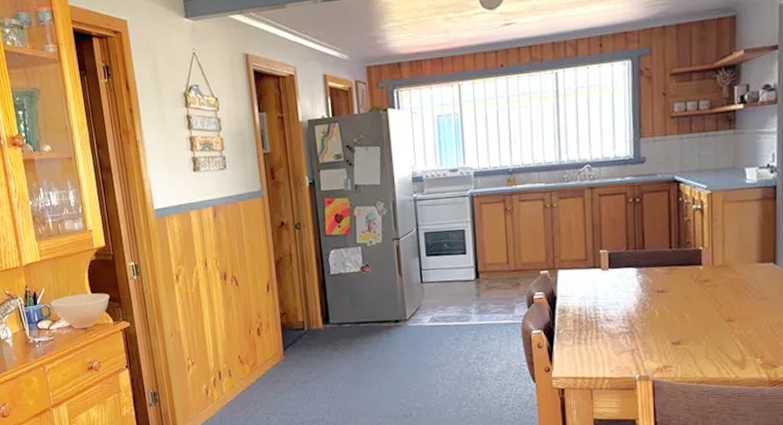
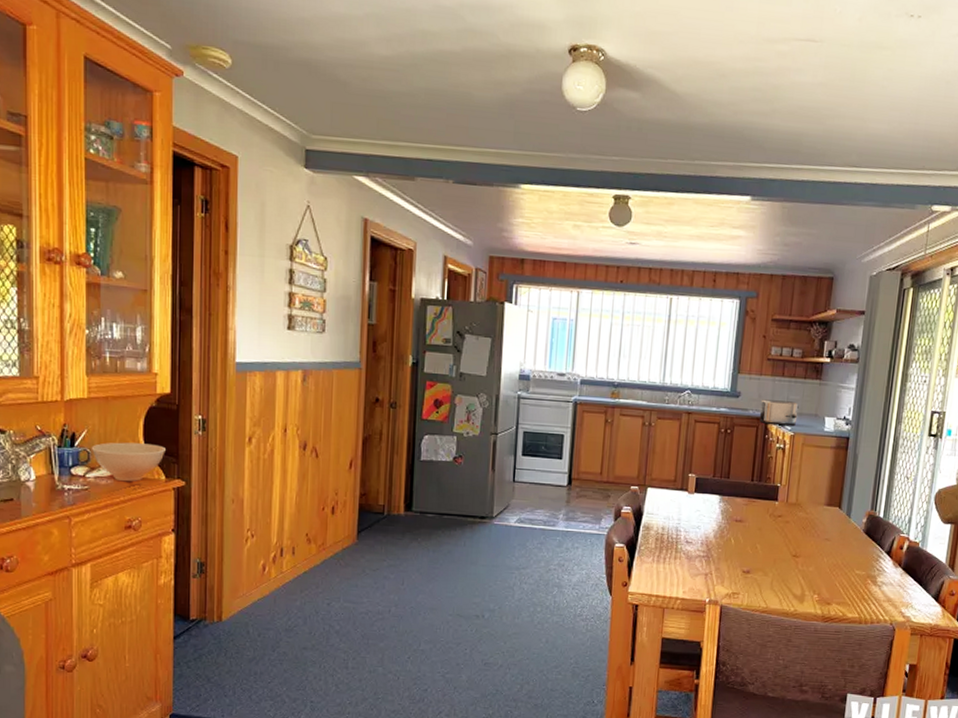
toaster: none [669,157,713,187] -> present [759,399,799,427]

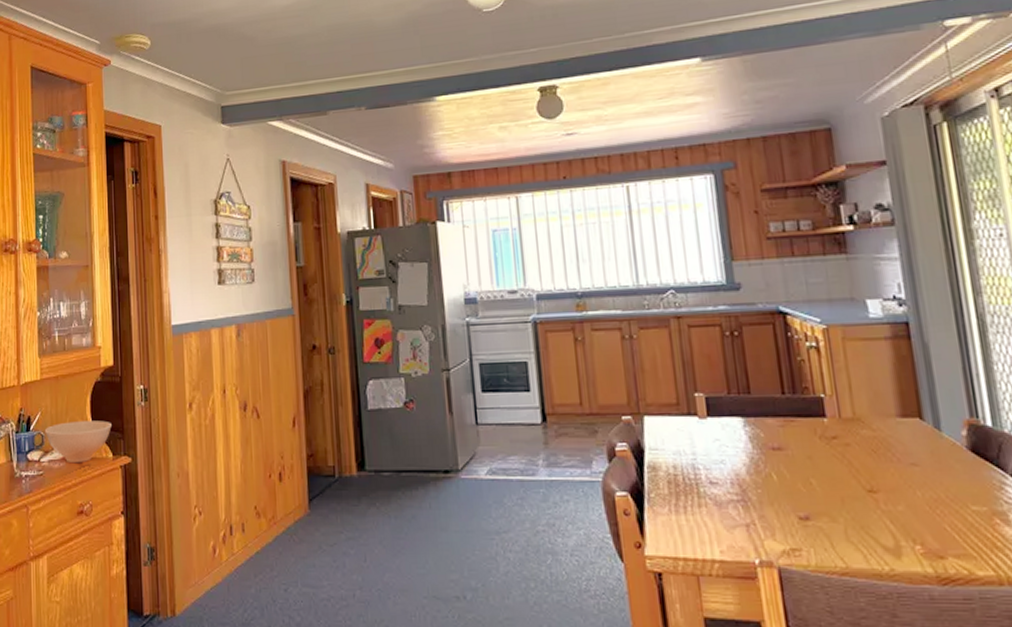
toaster: present [759,399,799,427] -> none [770,285,827,320]

